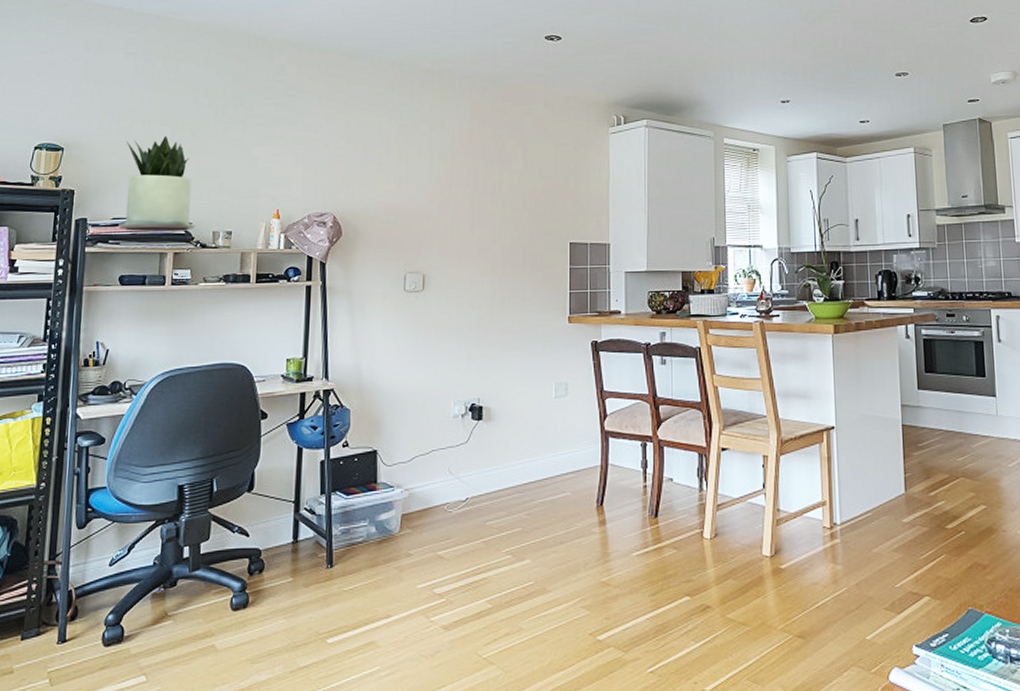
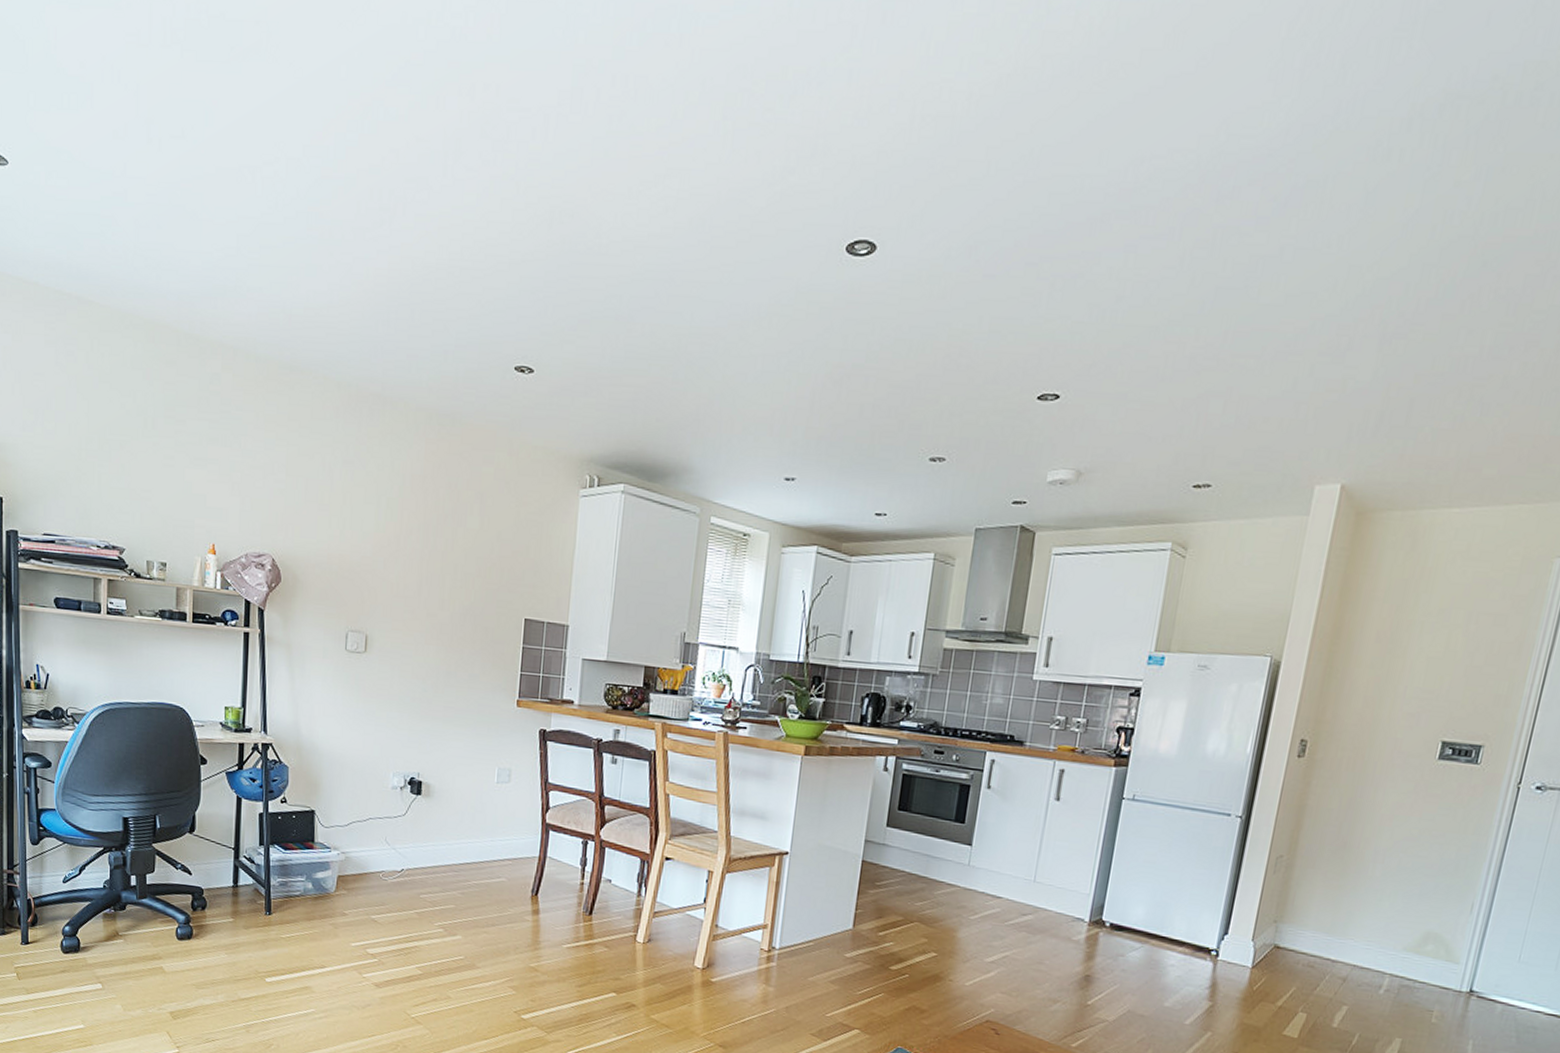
planter: present [119,135,196,232] -> none [50,445,129,557]

